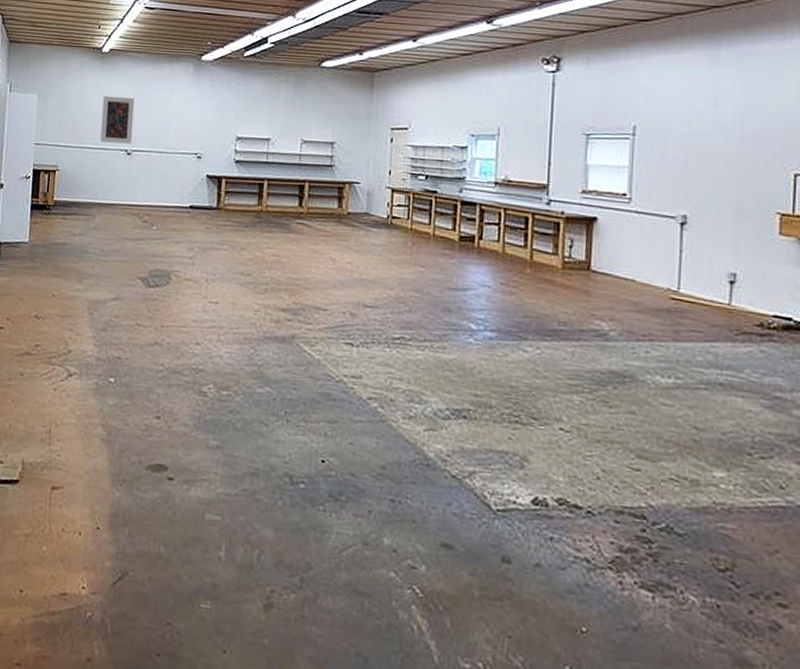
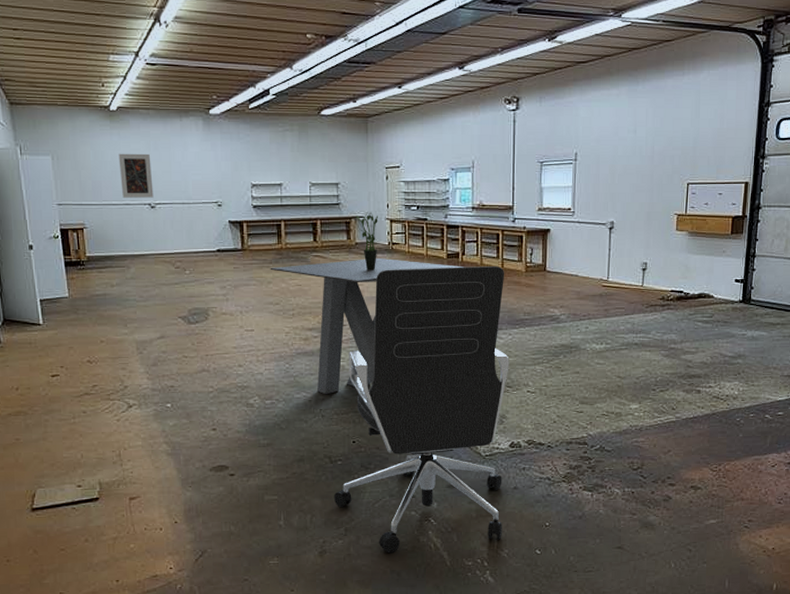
dining table: none [245,231,482,395] -> present [270,257,465,395]
office chair: none [290,247,536,639] -> present [333,266,509,554]
potted plant: none [348,178,377,247] -> present [354,212,378,270]

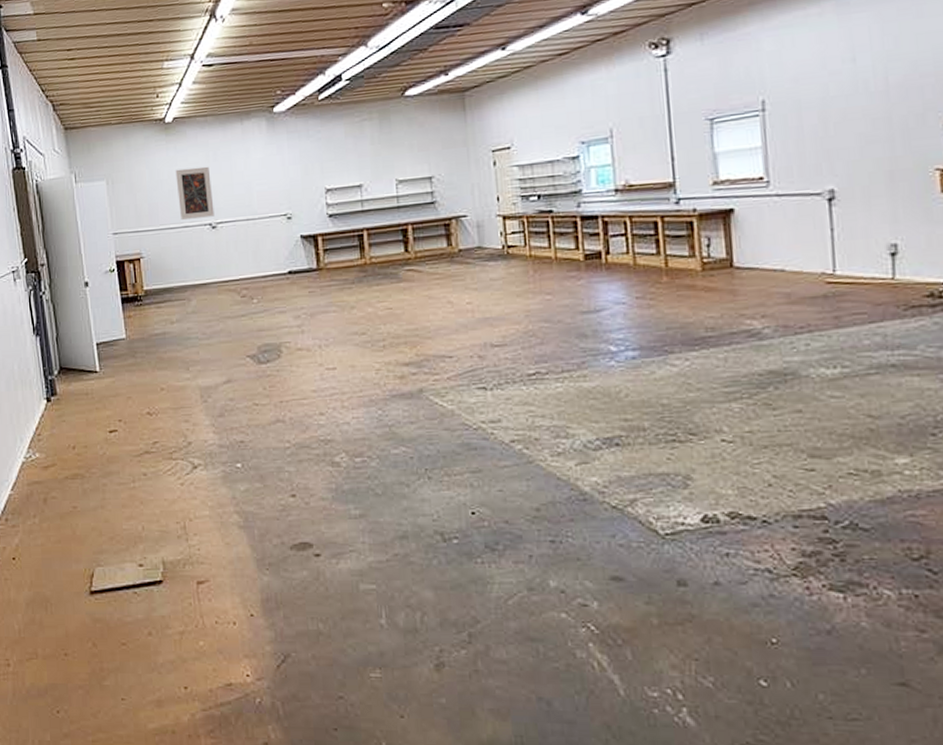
dining table: present [270,257,465,395] -> none [352,266,611,450]
office chair: present [333,266,509,554] -> none [450,266,702,673]
potted plant: present [354,212,378,270] -> none [455,209,489,284]

